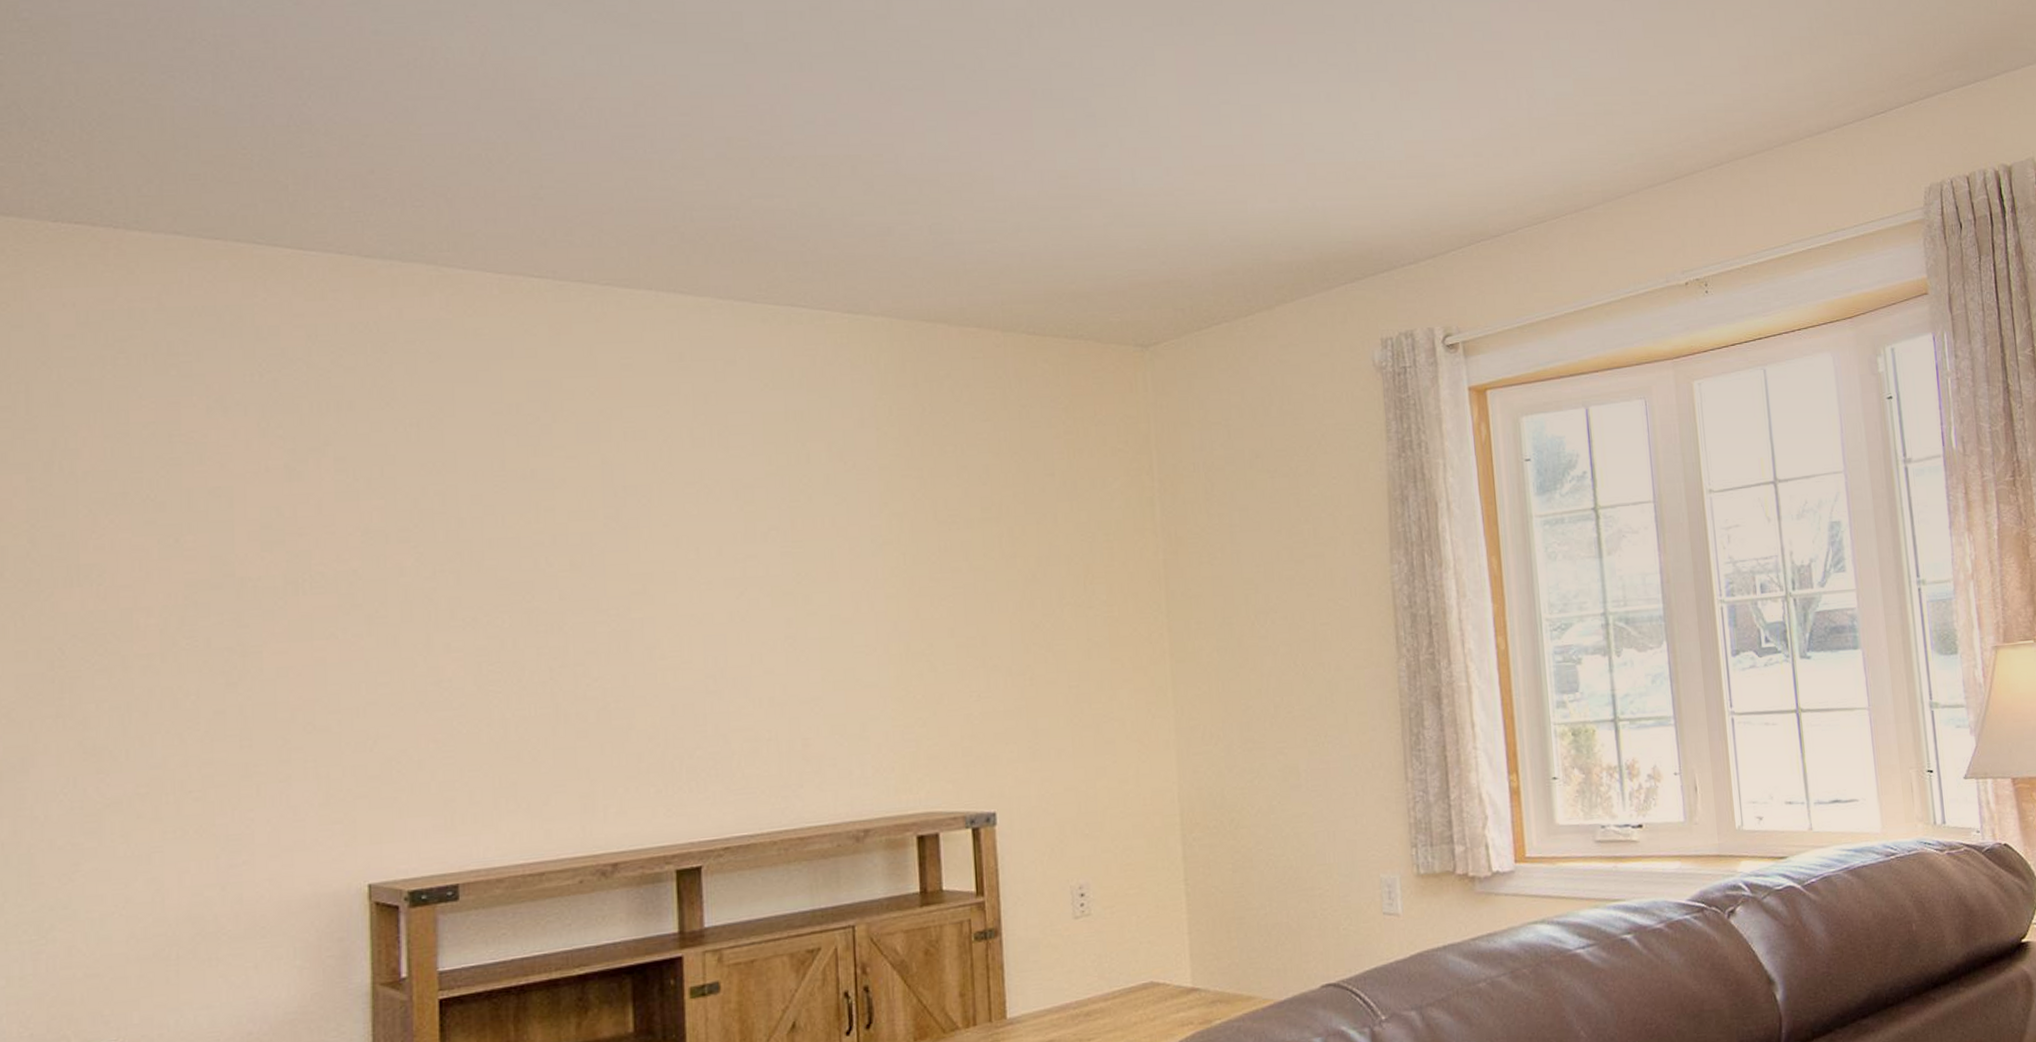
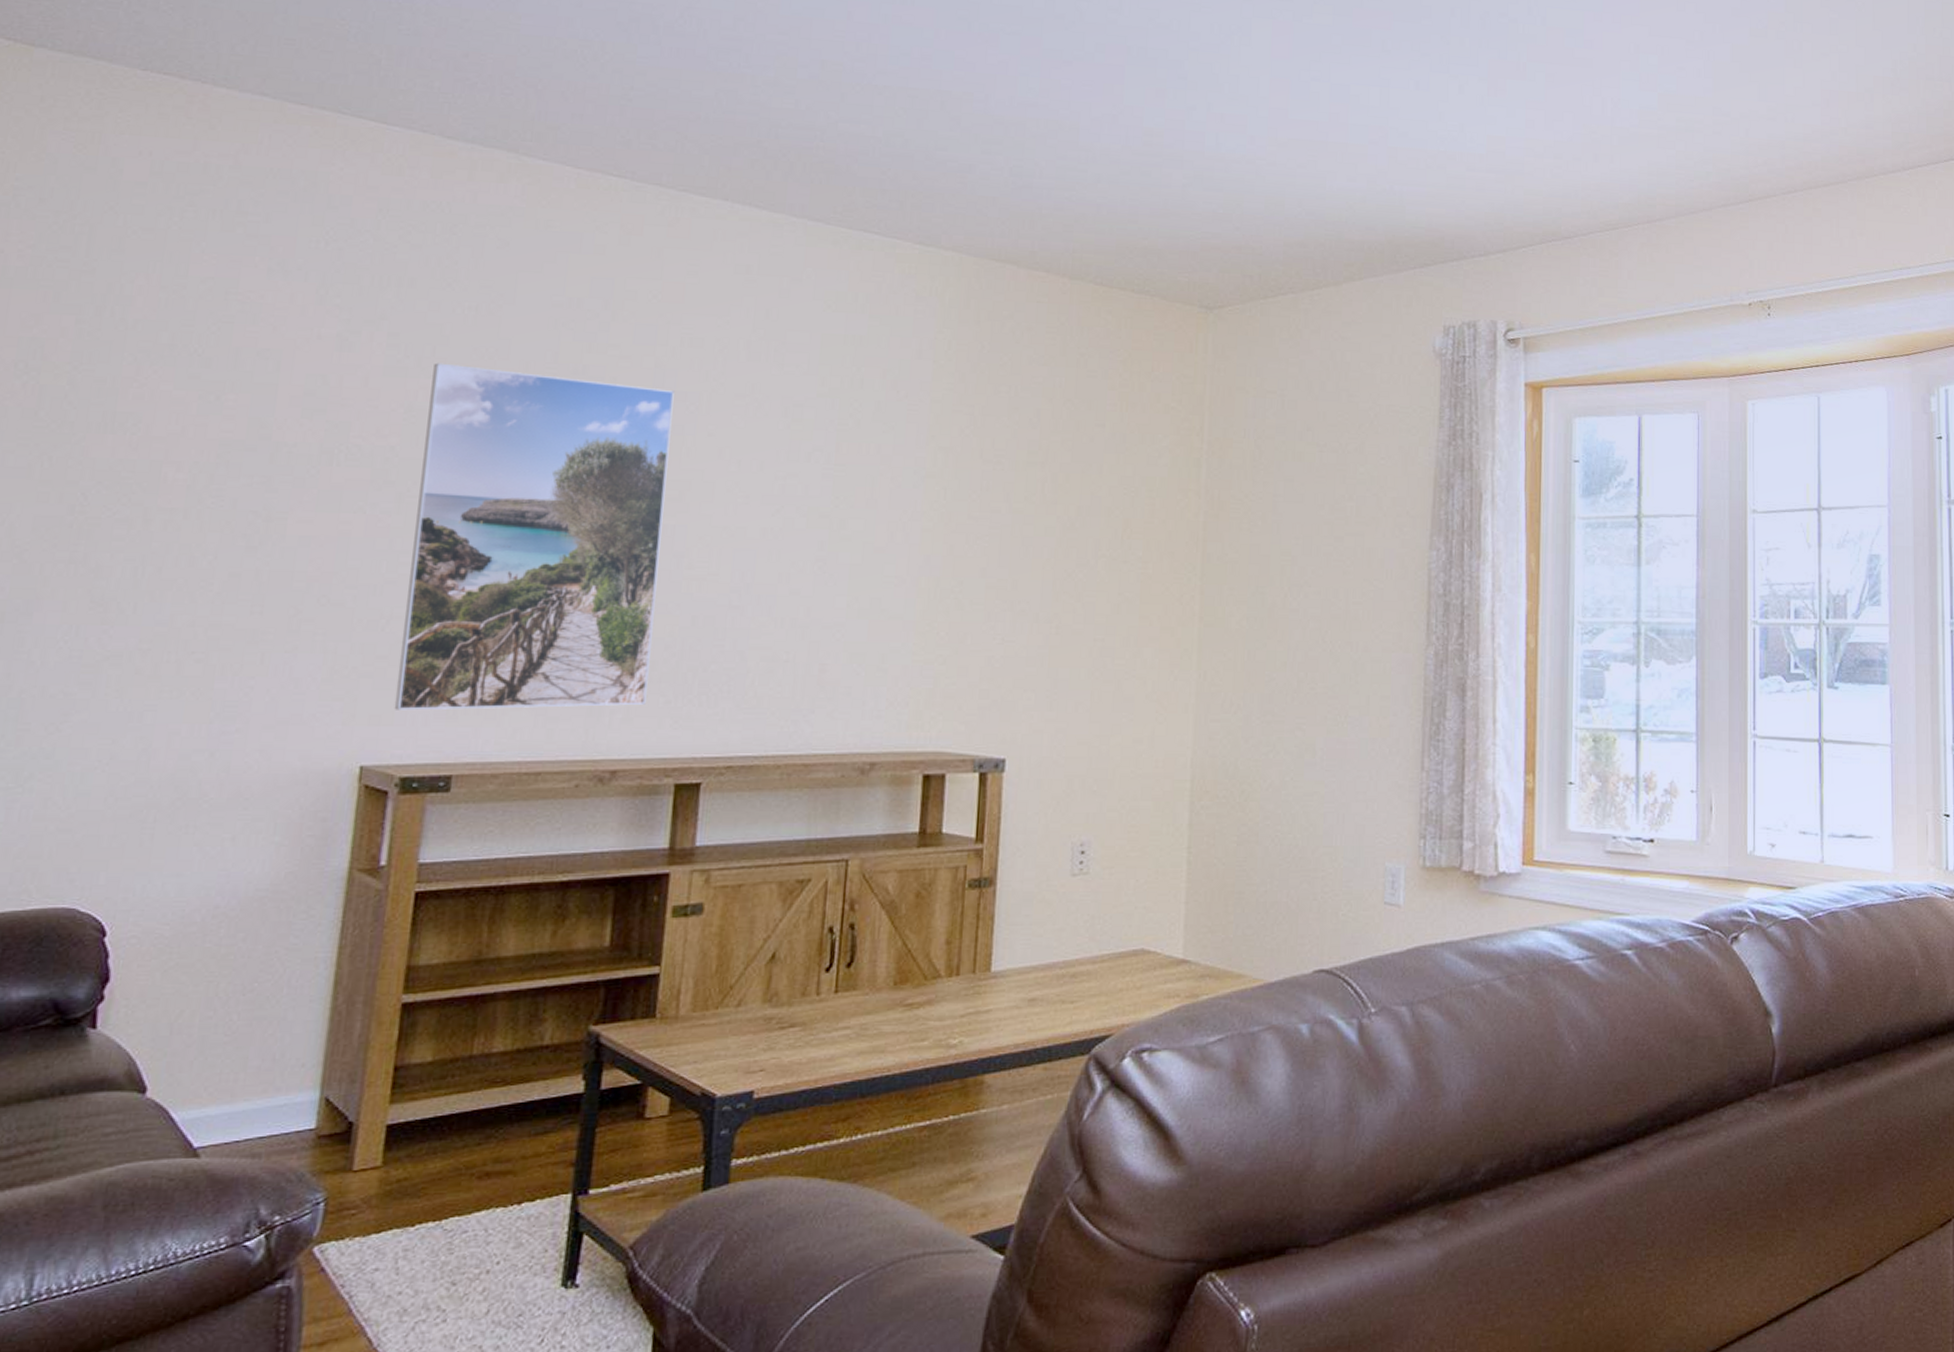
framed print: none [384,482,637,827] -> present [394,363,674,710]

